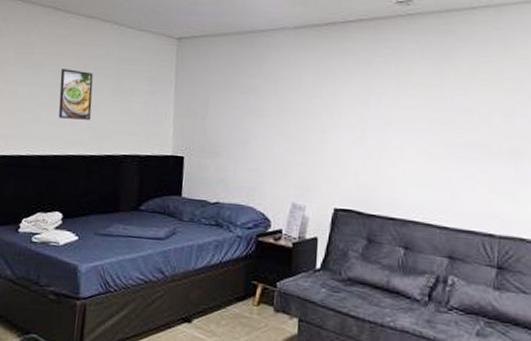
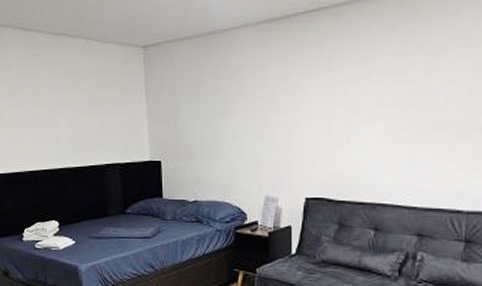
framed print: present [58,69,94,120] -> none [39,87,71,135]

